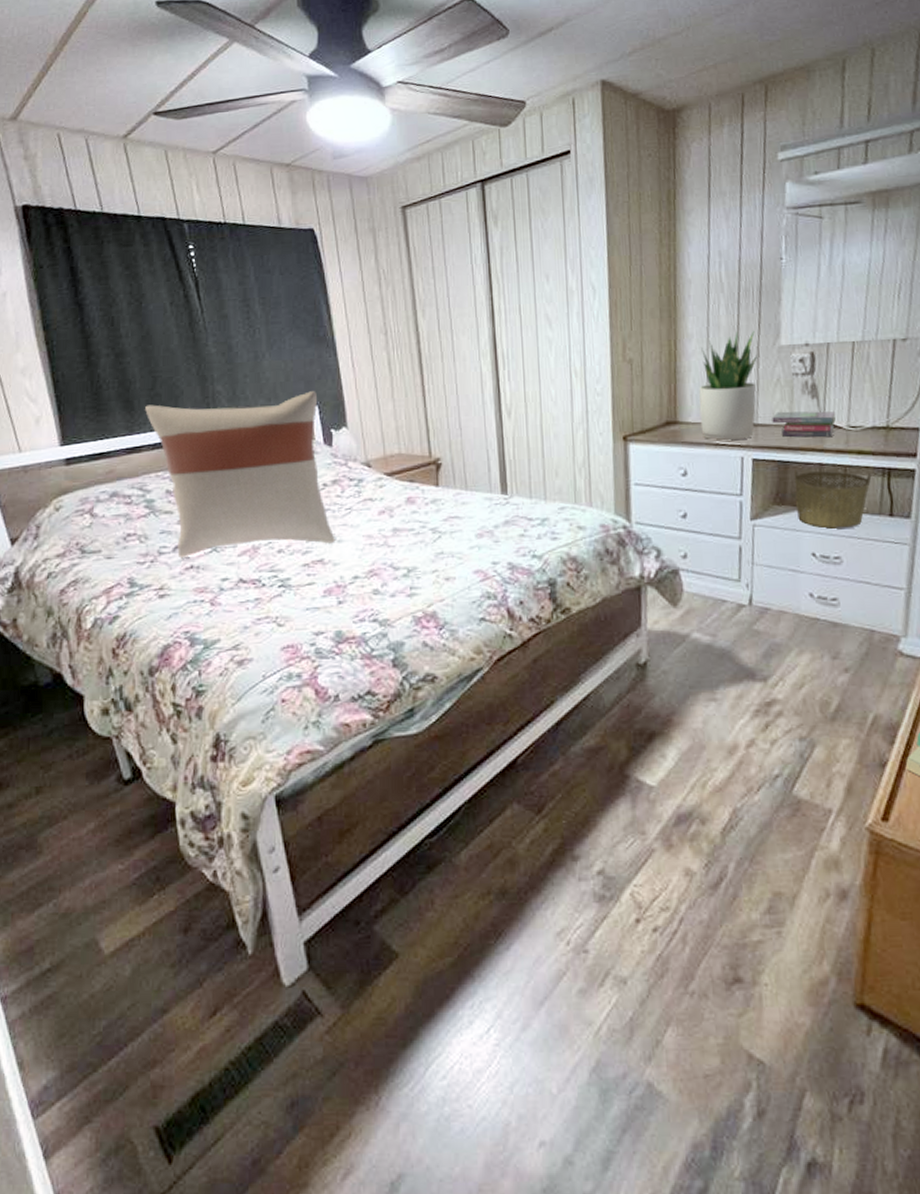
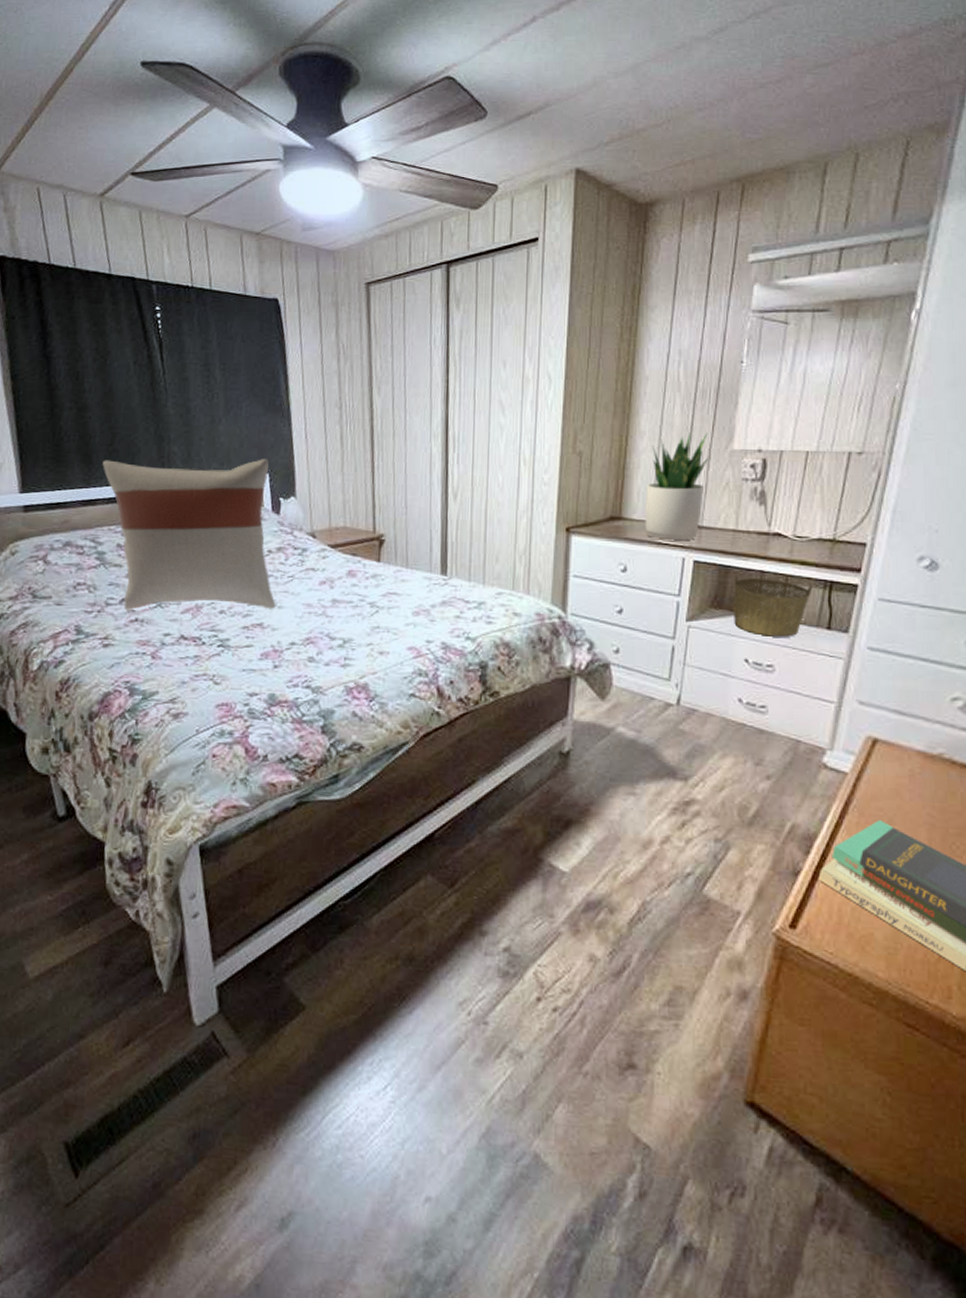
books: present [772,411,836,438] -> none [717,515,782,546]

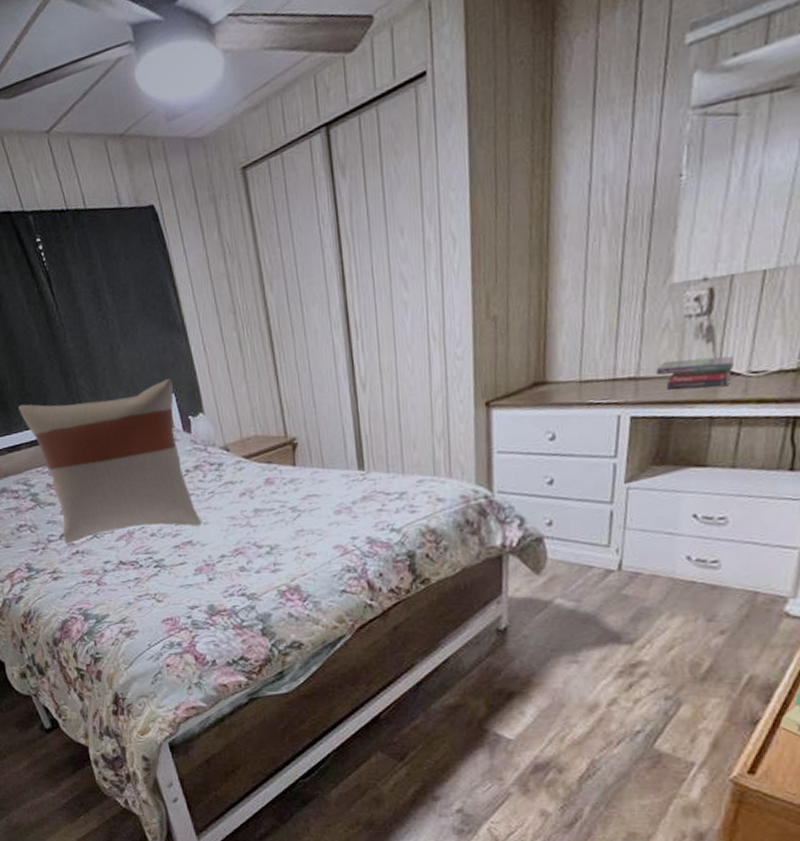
planter: present [644,433,709,541] -> none [571,269,645,400]
books: none [717,515,782,546] -> present [656,356,734,390]
basket: present [734,575,813,638] -> none [678,424,772,488]

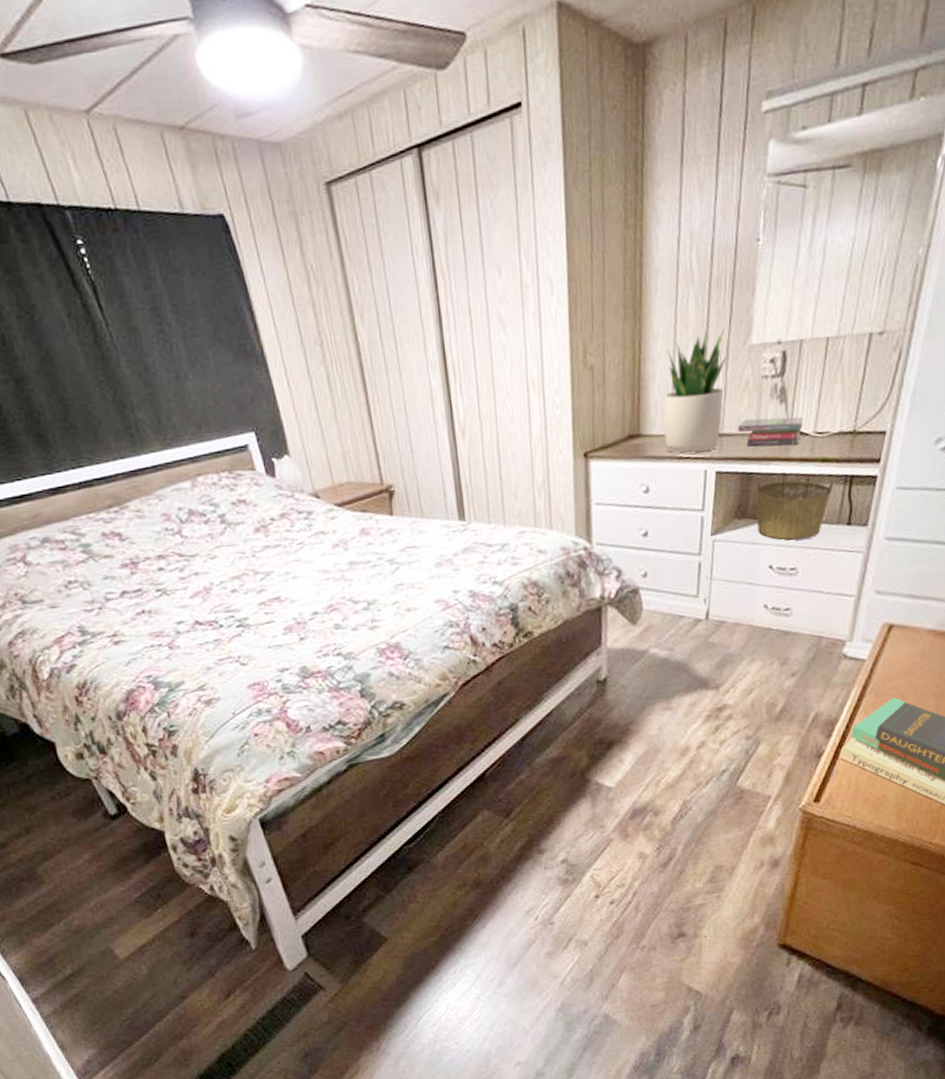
pillow: present [19,379,202,545] -> none [61,415,290,604]
planter: none [571,269,645,400] -> present [663,328,728,454]
basket: none [678,424,772,488] -> present [756,480,834,541]

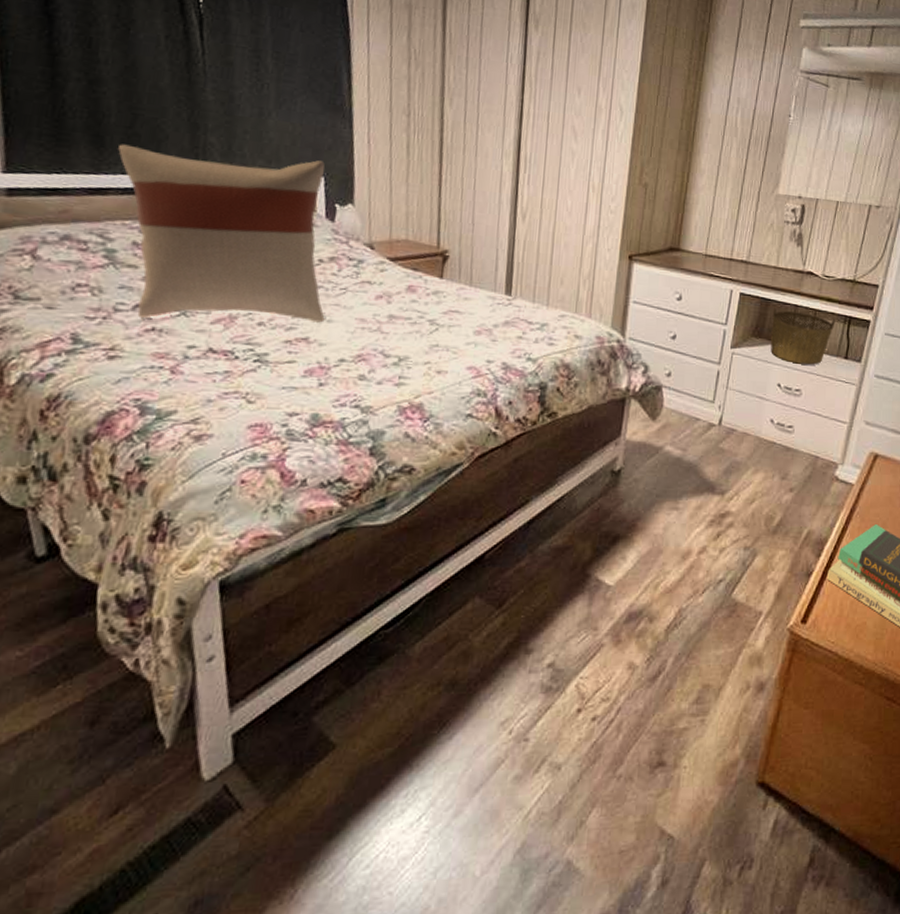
pillow: none [61,415,290,604] -> present [118,144,325,323]
planter: present [663,328,728,454] -> none [699,175,758,275]
books: present [738,416,803,447] -> none [761,253,814,283]

